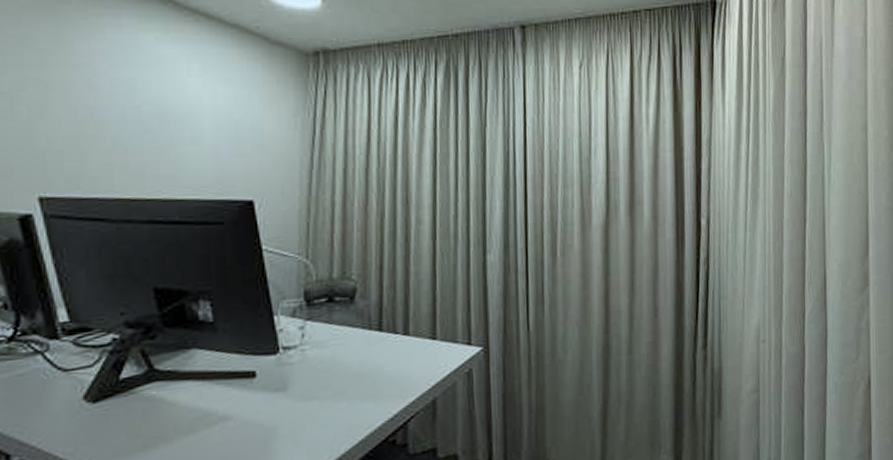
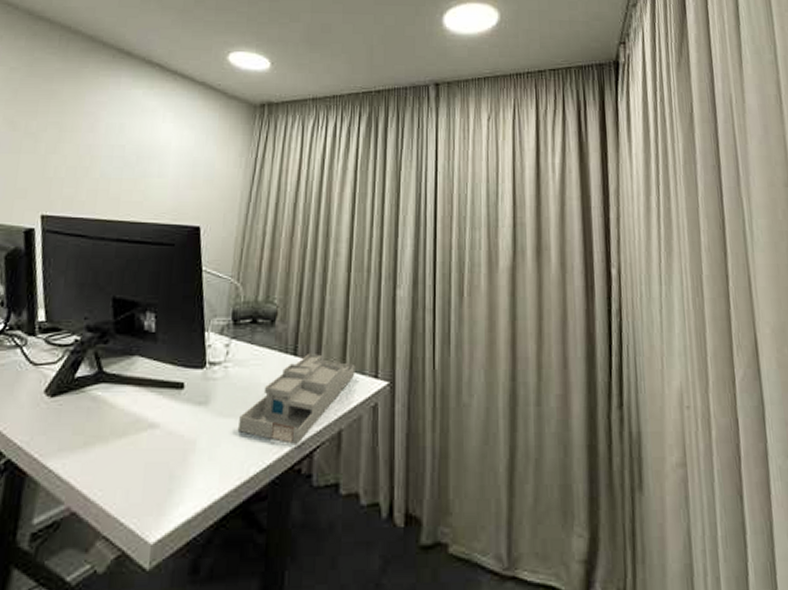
desk organizer: none [322,326,447,419] -> present [237,352,355,445]

